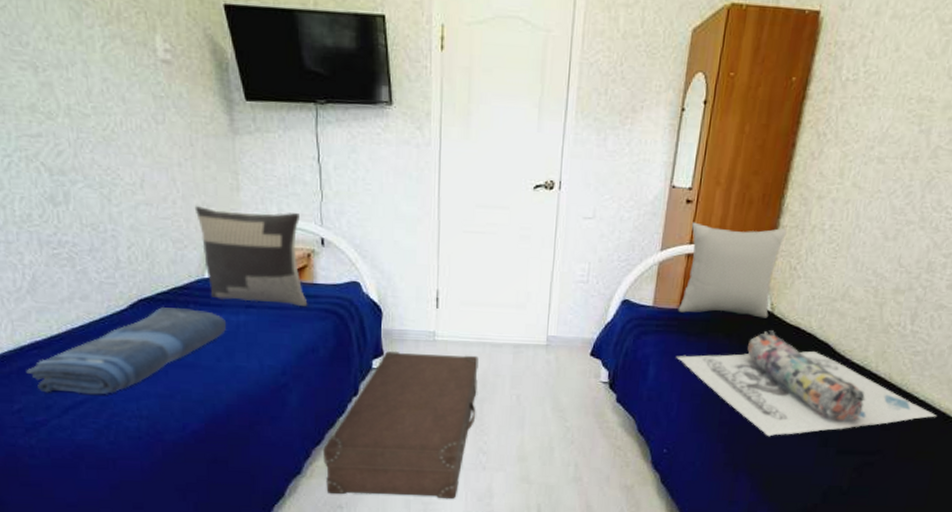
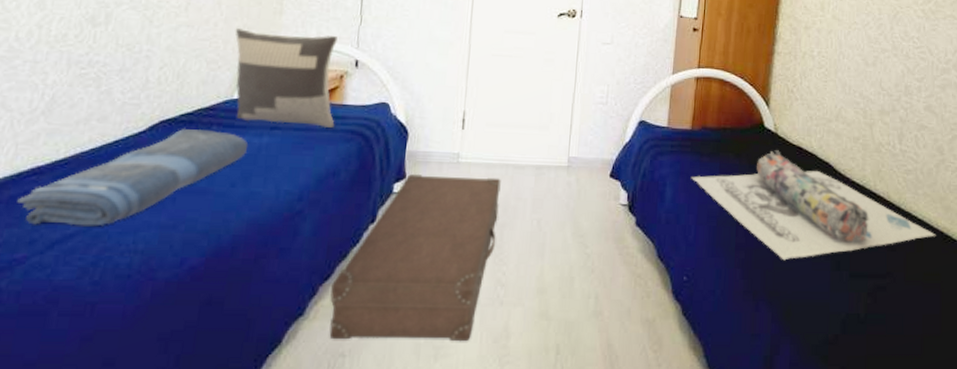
pillow: present [678,222,787,318] -> none [690,48,782,138]

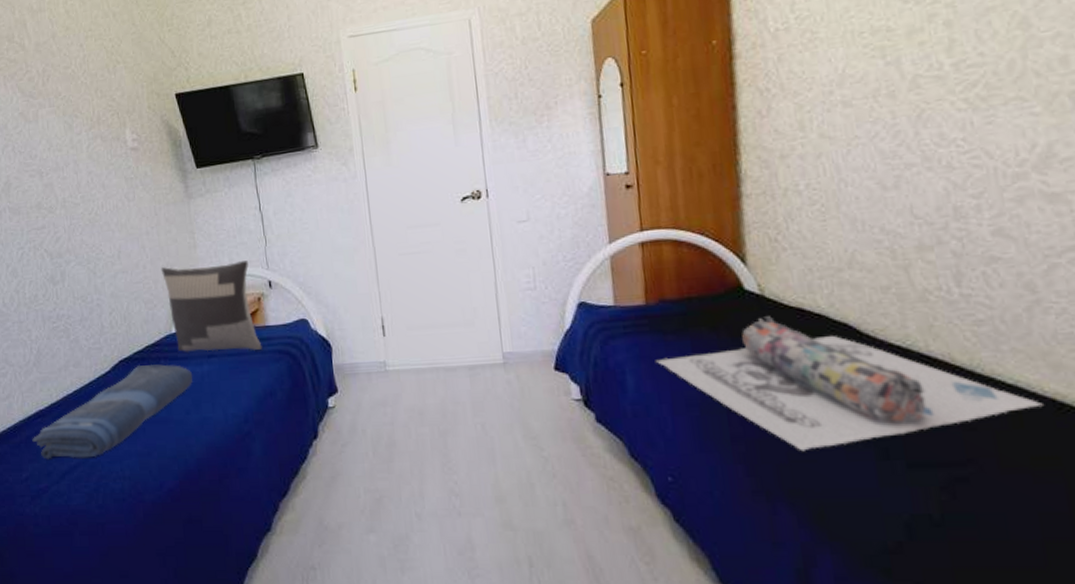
suitcase: present [329,173,501,342] -> none [290,383,441,554]

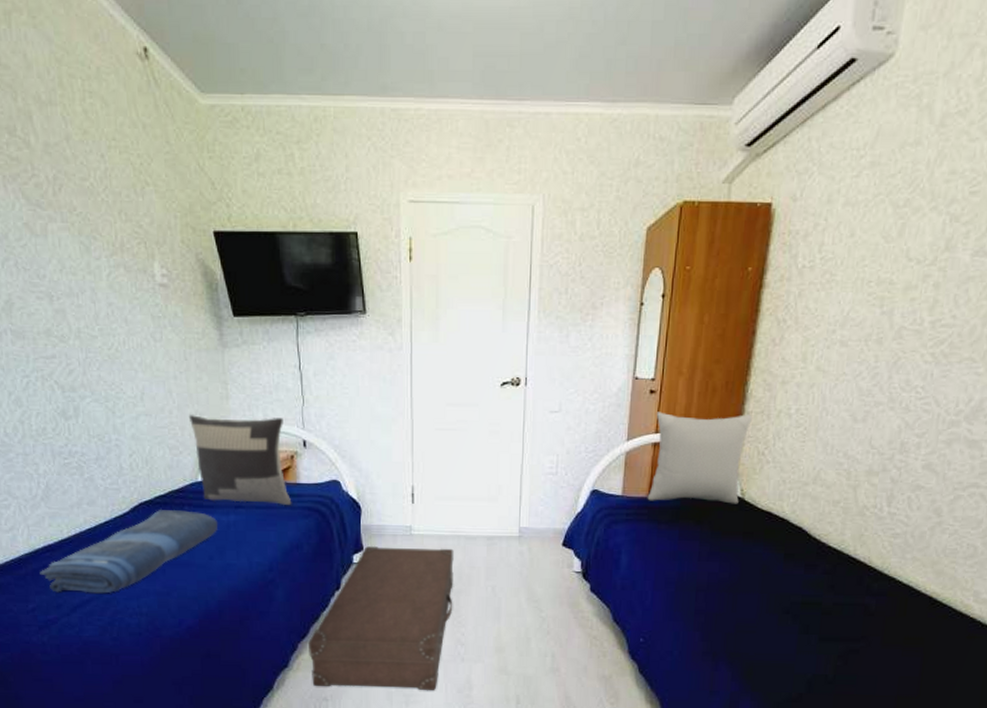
suitcase: none [290,383,441,554] -> present [308,545,454,691]
pillow: none [637,197,758,309] -> present [647,412,752,504]
towel: present [656,316,1043,452] -> none [648,516,923,624]

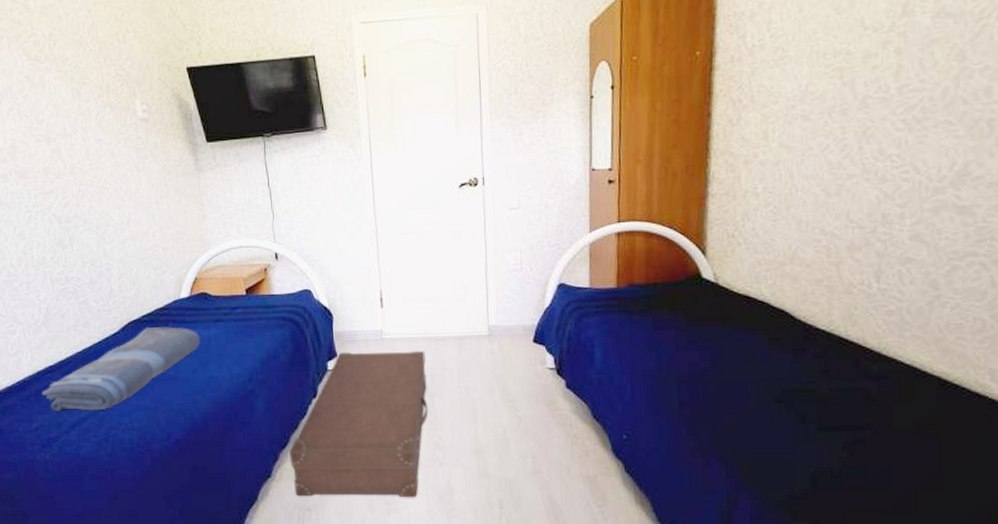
pillow: present [188,415,292,505] -> none [170,233,268,316]
pillow: present [647,412,752,504] -> none [616,197,717,292]

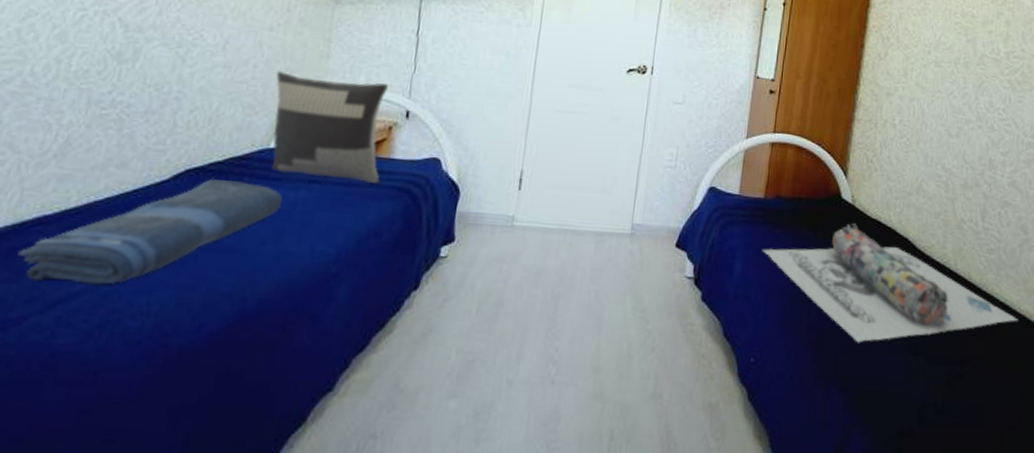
pillow: none [170,233,268,316] -> present [271,71,388,183]
suitcase: present [289,350,428,498] -> none [360,236,558,424]
towel: none [622,301,931,416] -> present [763,223,1018,343]

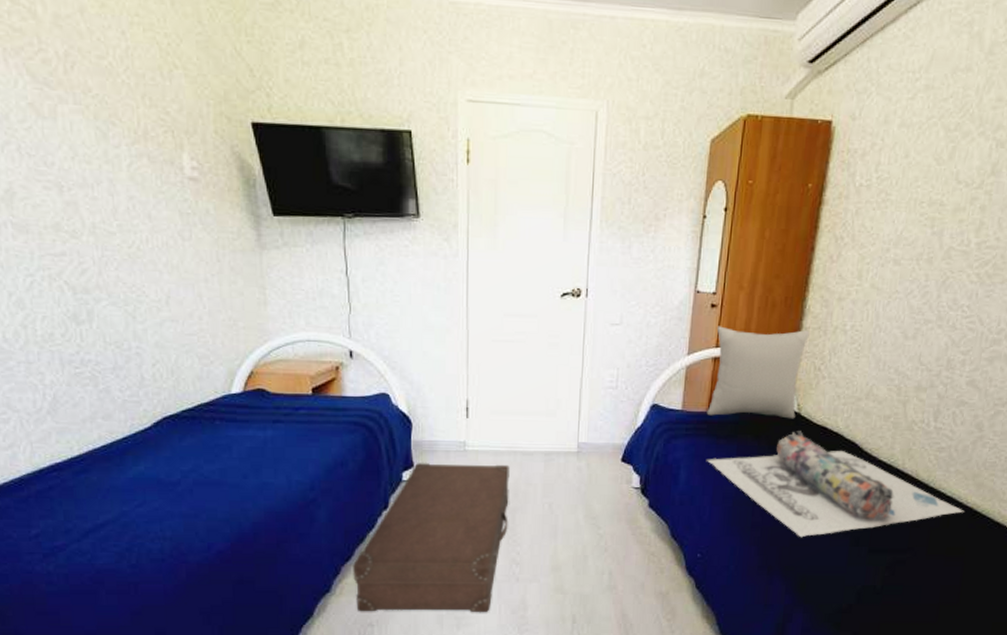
towel: present [17,179,283,285] -> none [45,425,254,517]
pillow: present [271,71,388,183] -> none [221,321,337,419]
suitcase: none [360,236,558,424] -> present [353,462,510,613]
pillow: none [763,112,862,211] -> present [706,326,810,419]

